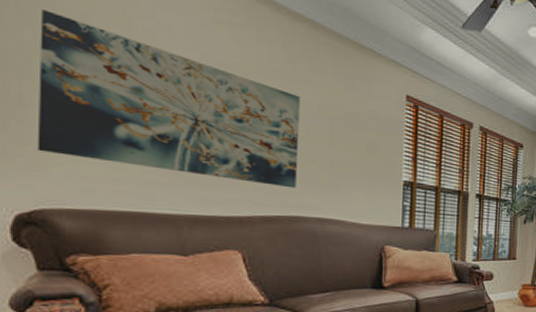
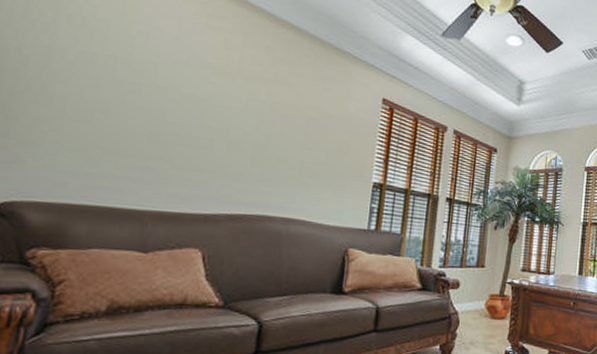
wall art: present [37,10,300,189] -> none [18,14,278,187]

